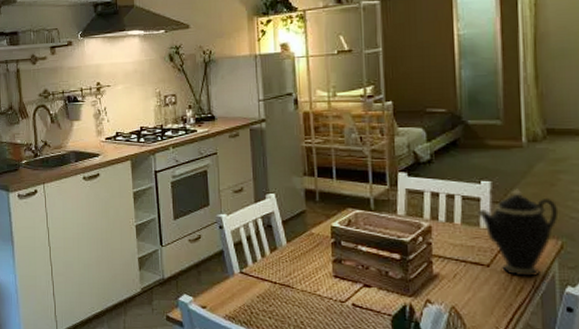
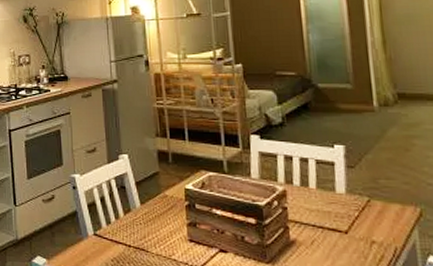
teapot: present [476,188,559,277] -> none [330,153,416,245]

